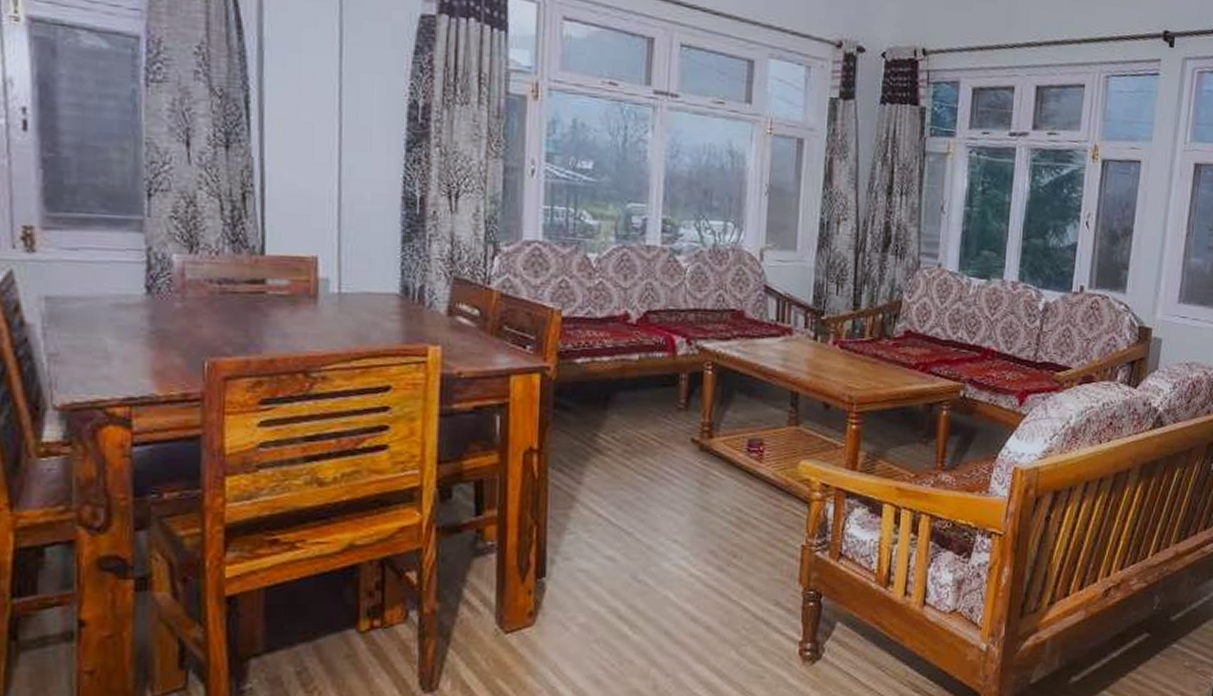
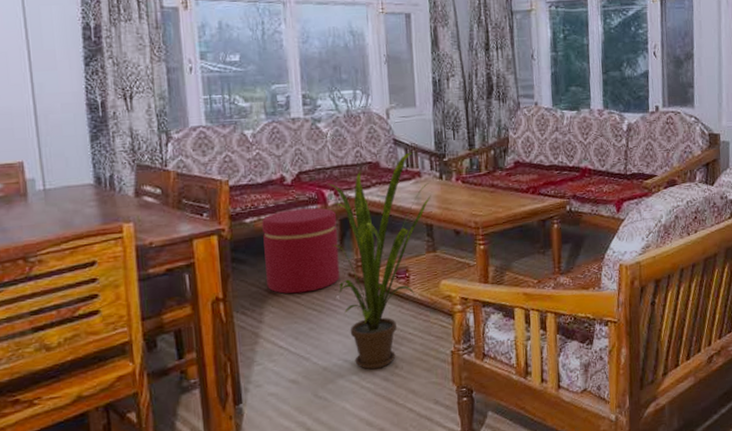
ottoman: none [592,354,686,455] -> present [262,207,340,294]
house plant: none [675,303,801,556] -> present [328,152,431,370]

